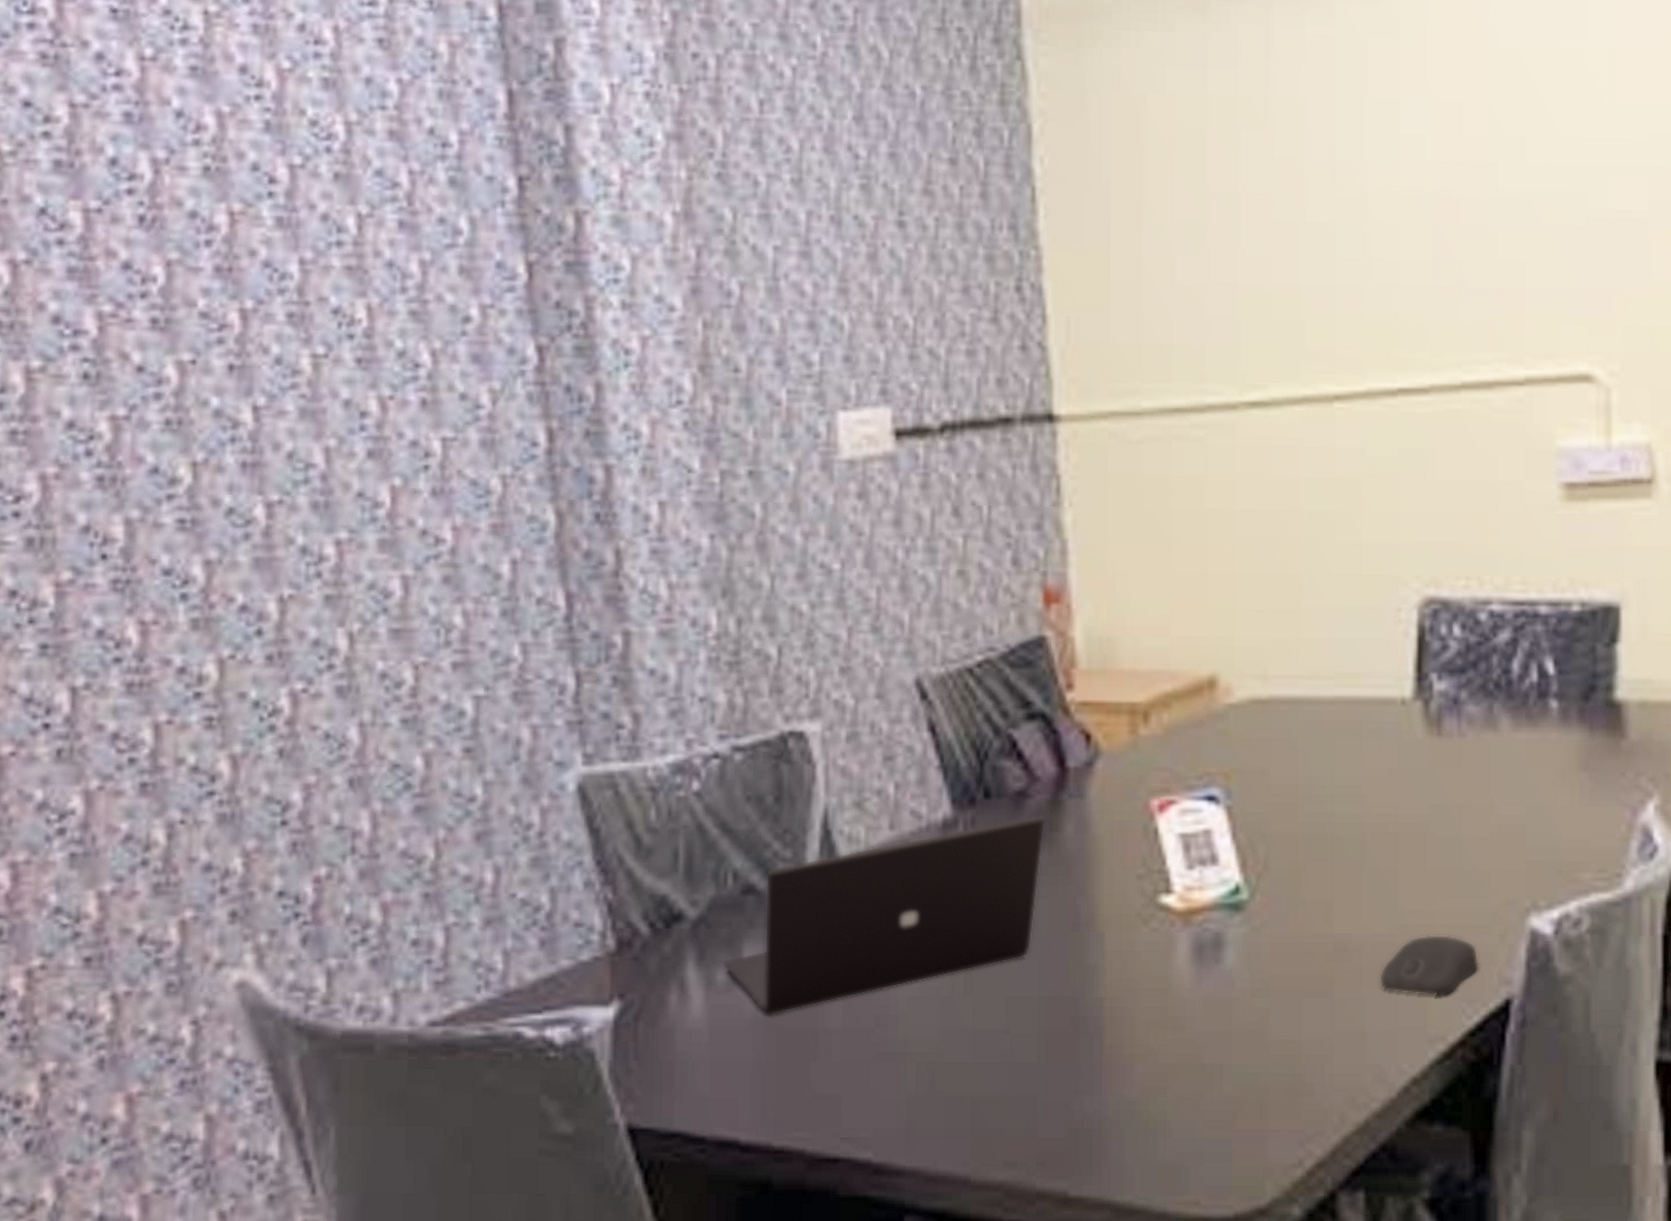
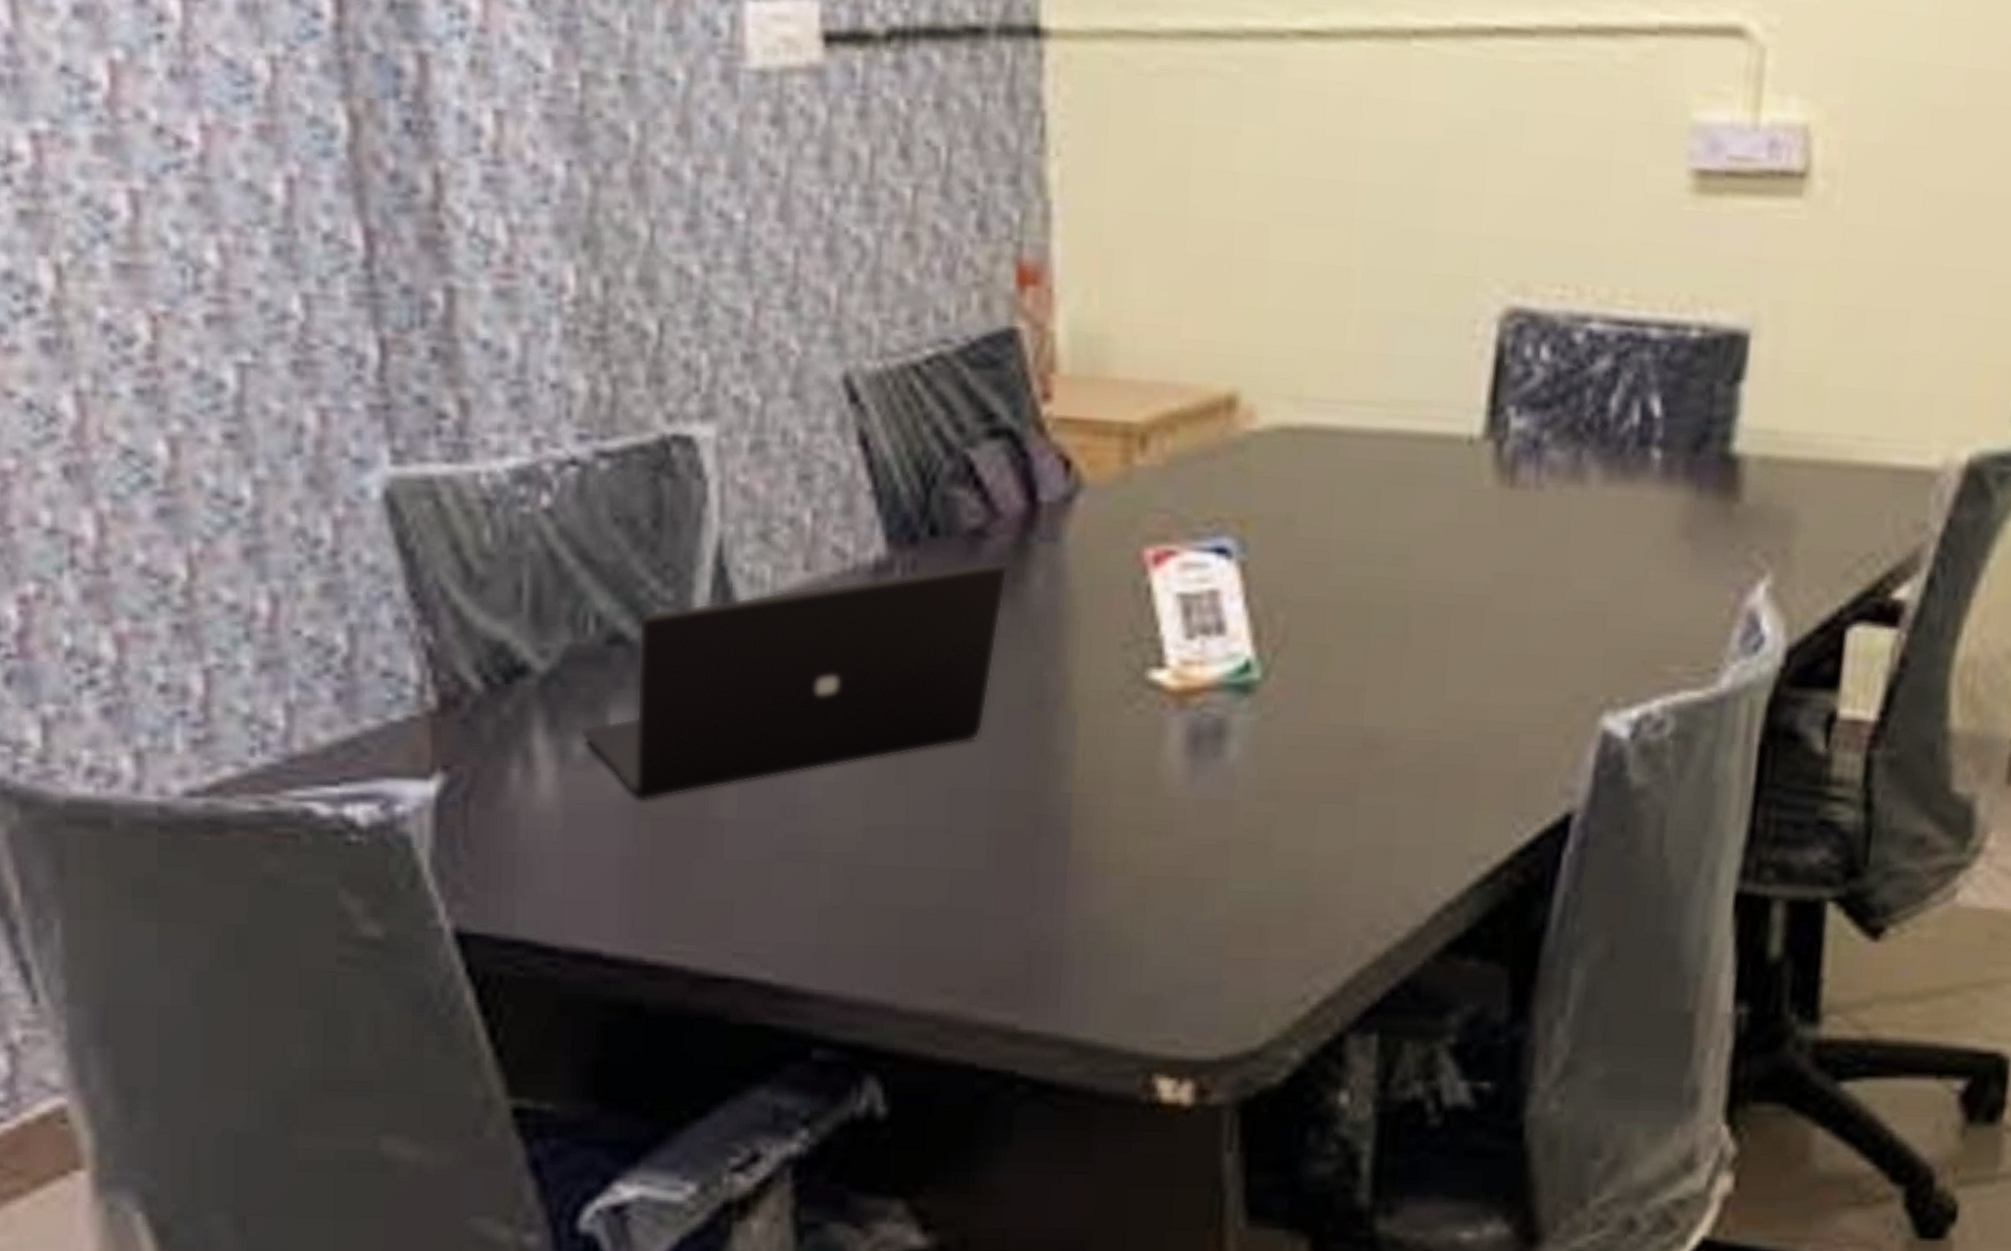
computer mouse: present [1379,934,1480,996] -> none [1415,732,1539,807]

